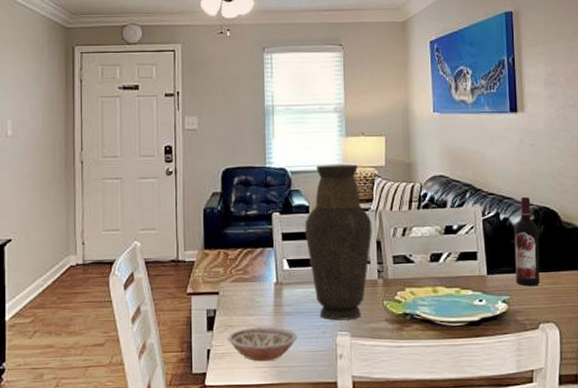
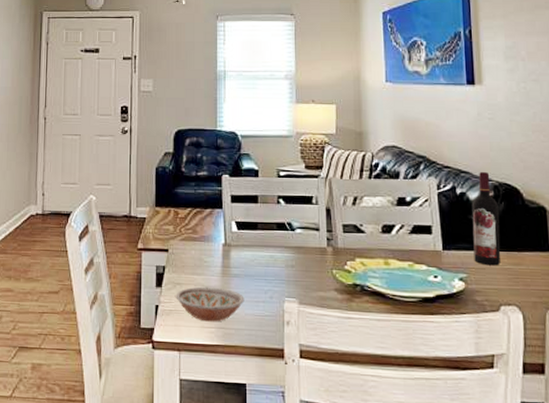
vase: present [304,164,372,321] -> none [253,130,322,287]

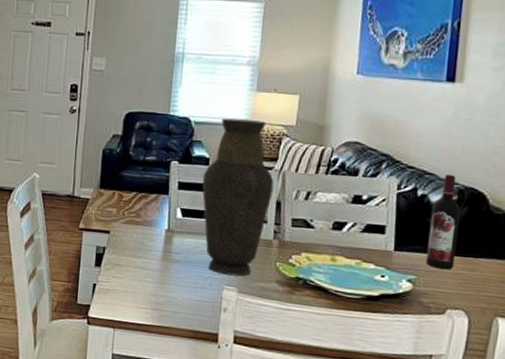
bowl: present [176,286,244,322] -> none [114,269,183,304]
vase: none [253,130,322,287] -> present [202,118,274,276]

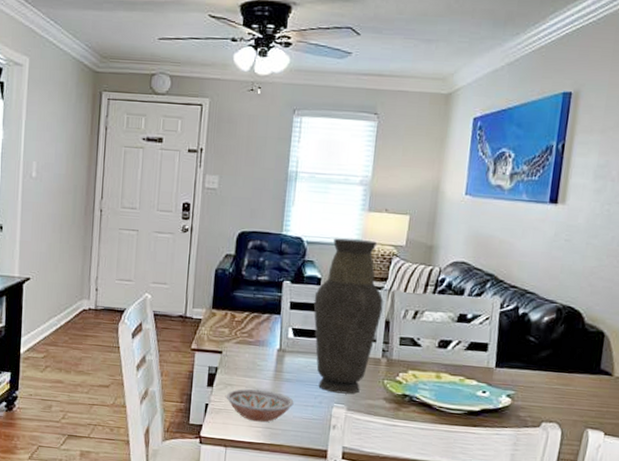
bowl: none [114,269,183,304] -> present [226,388,294,423]
wine bottle: present [426,174,461,270] -> none [524,293,558,385]

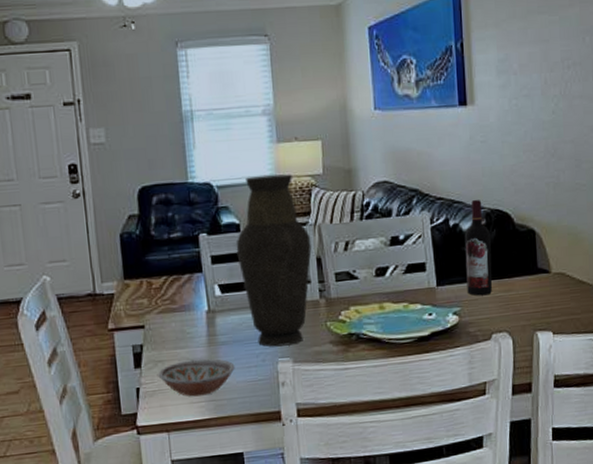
wine bottle: none [524,293,558,385] -> present [464,199,493,296]

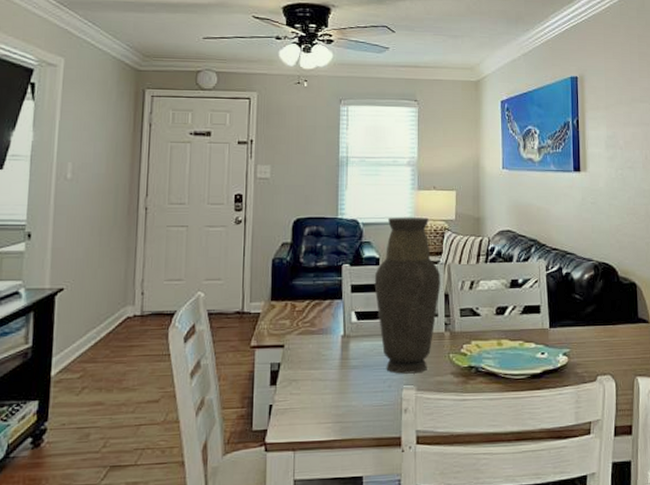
bowl: present [158,358,235,397] -> none [291,380,363,417]
wine bottle: present [464,199,493,296] -> none [575,252,599,340]

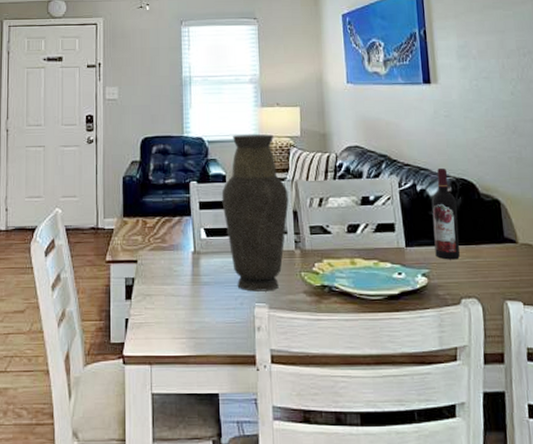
wine bottle: none [575,252,599,340] -> present [431,167,460,260]

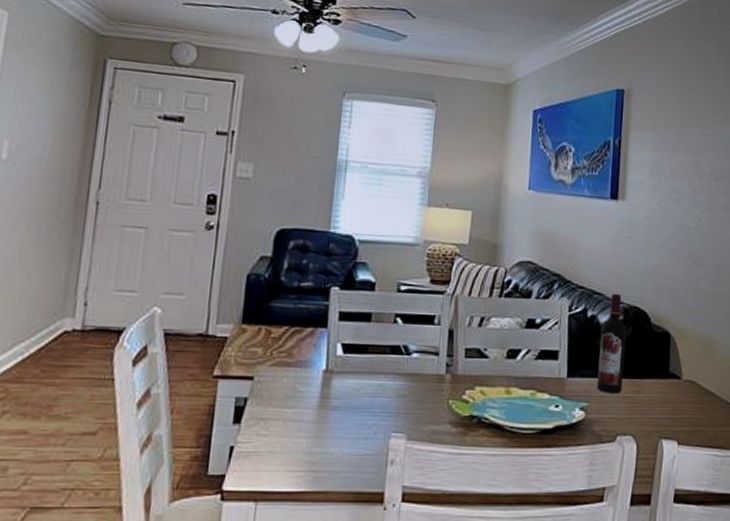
vase: present [221,134,289,292] -> none [366,236,446,420]

